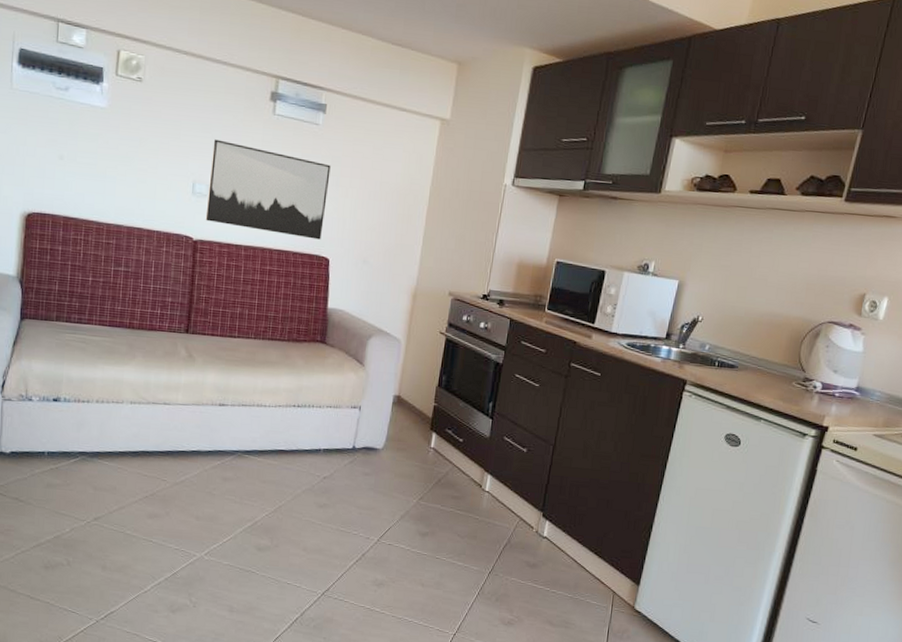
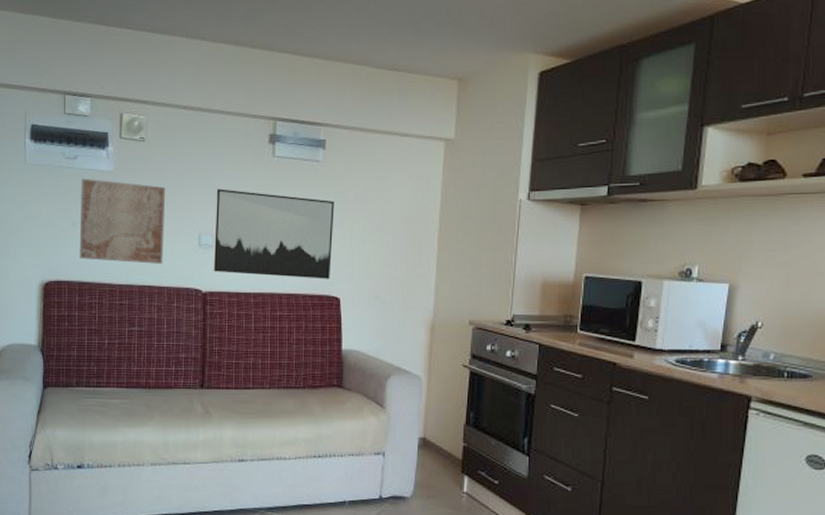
wall art: none [66,111,162,208] -> present [79,178,166,265]

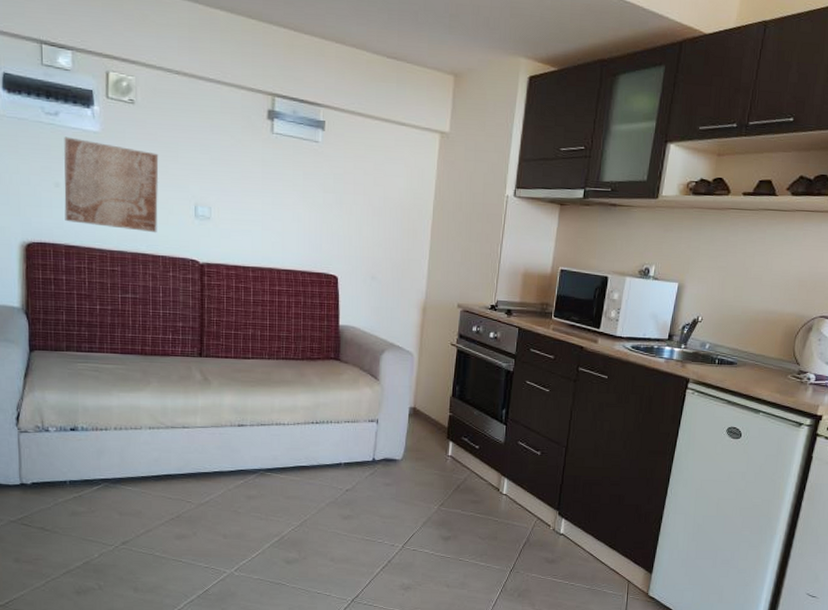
wall art: present [213,189,334,279] -> none [210,160,333,258]

